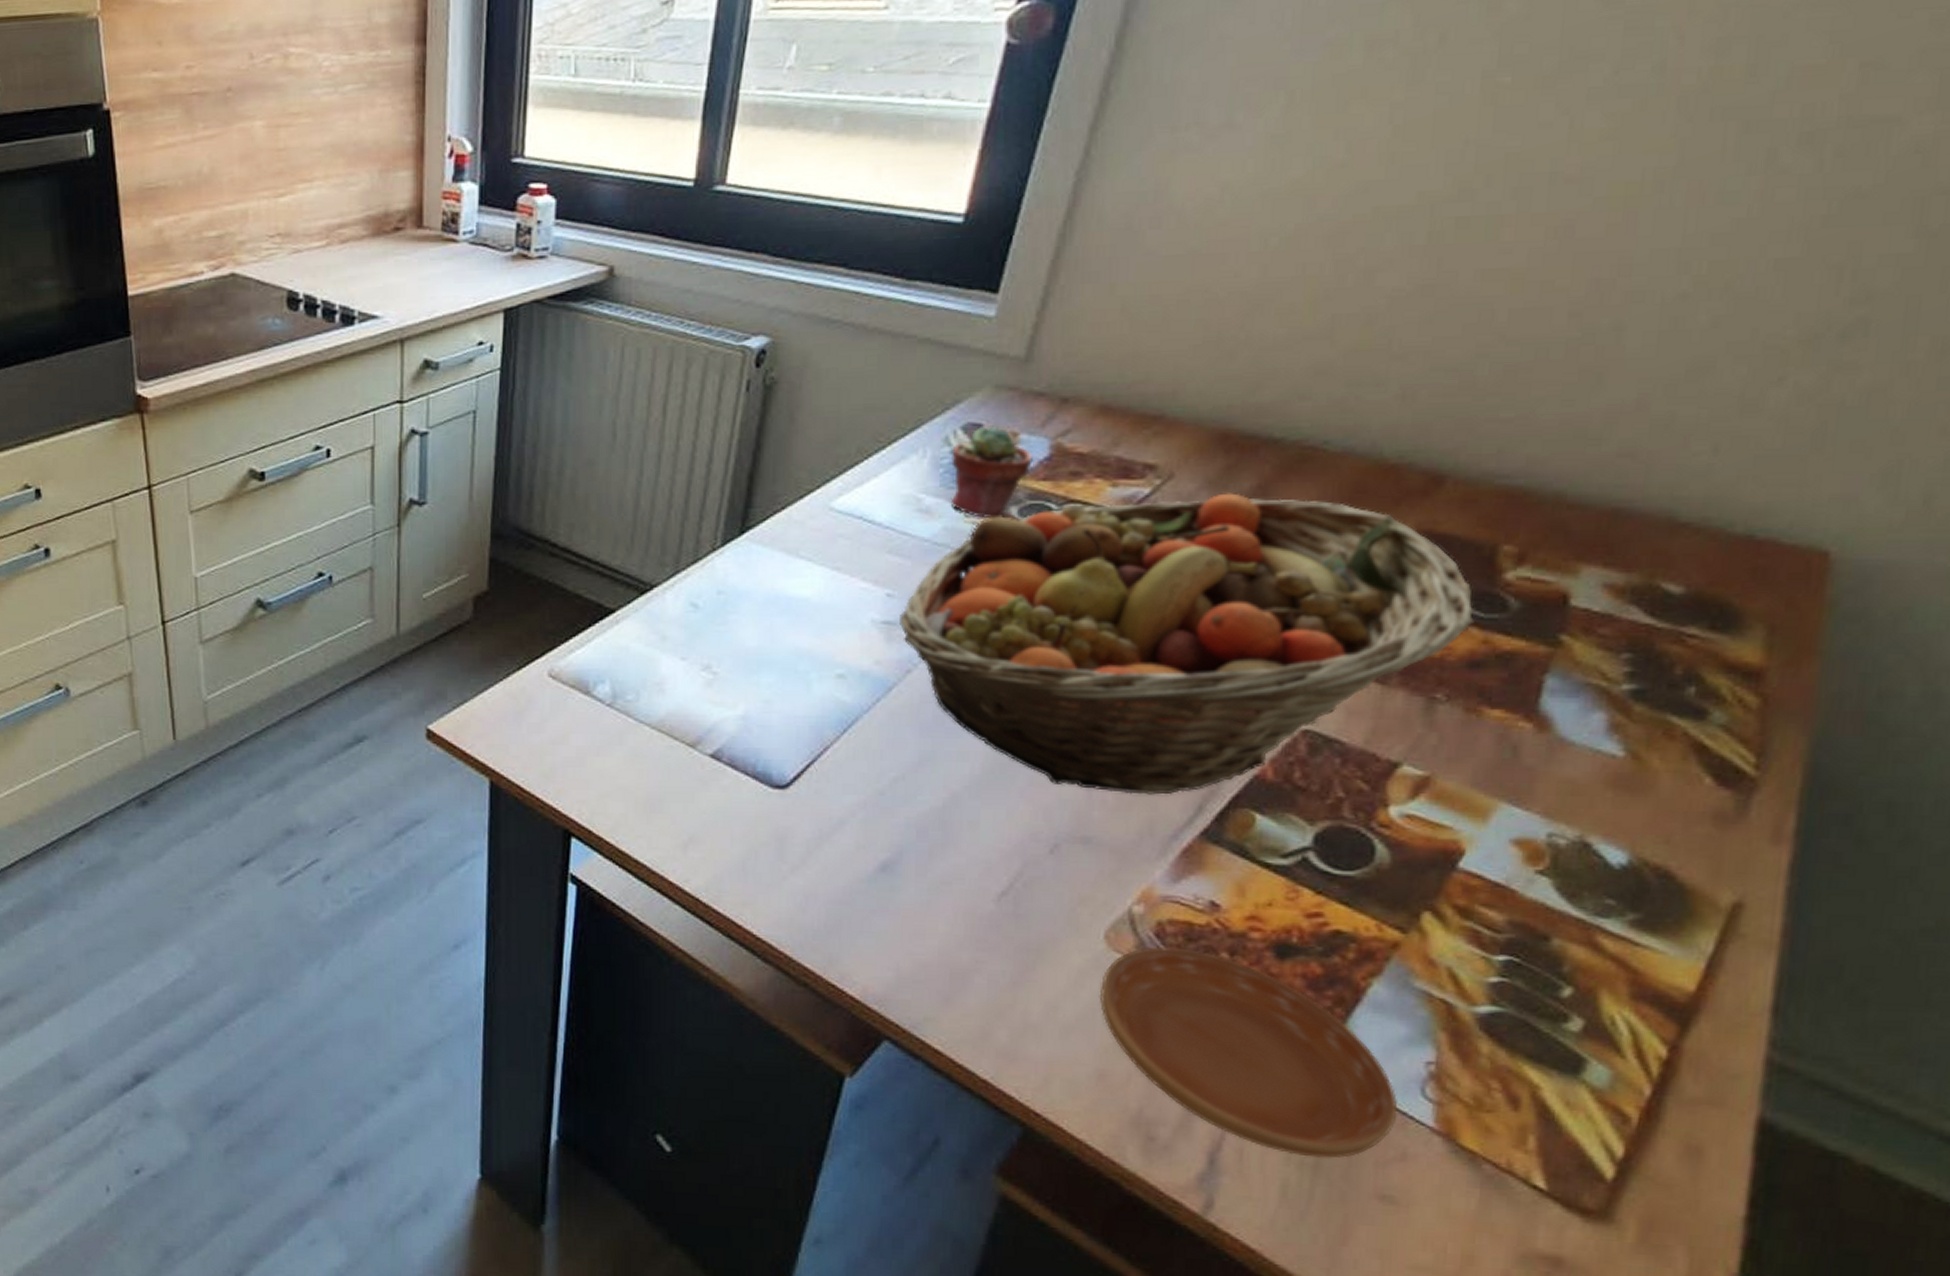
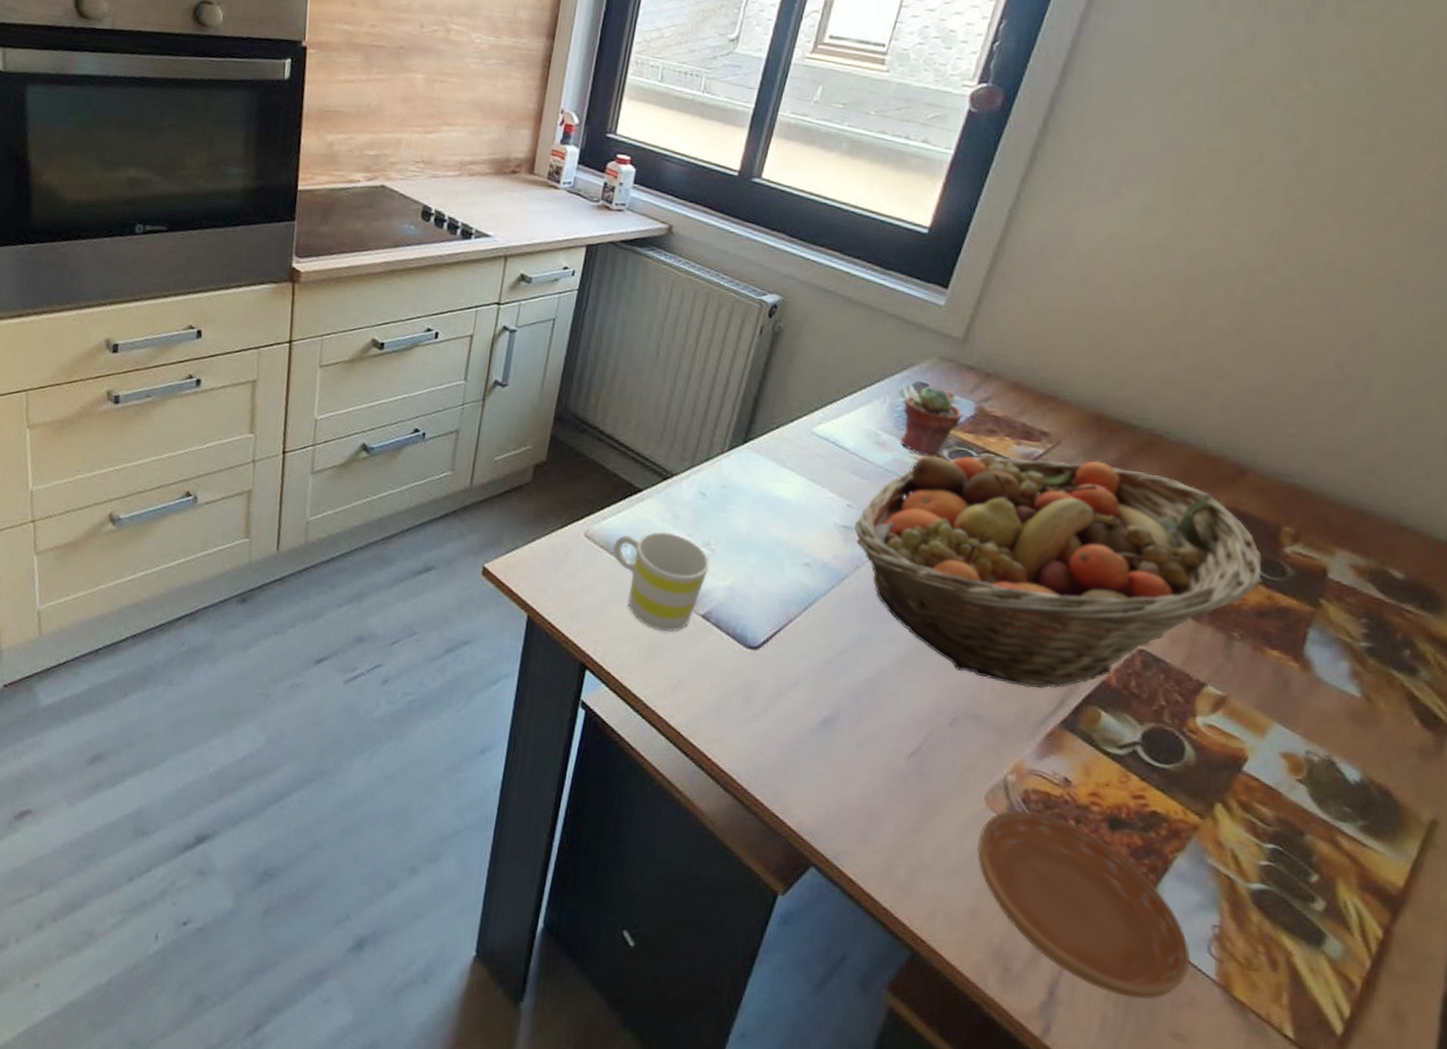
mug: none [587,660,714,779] -> present [613,532,710,632]

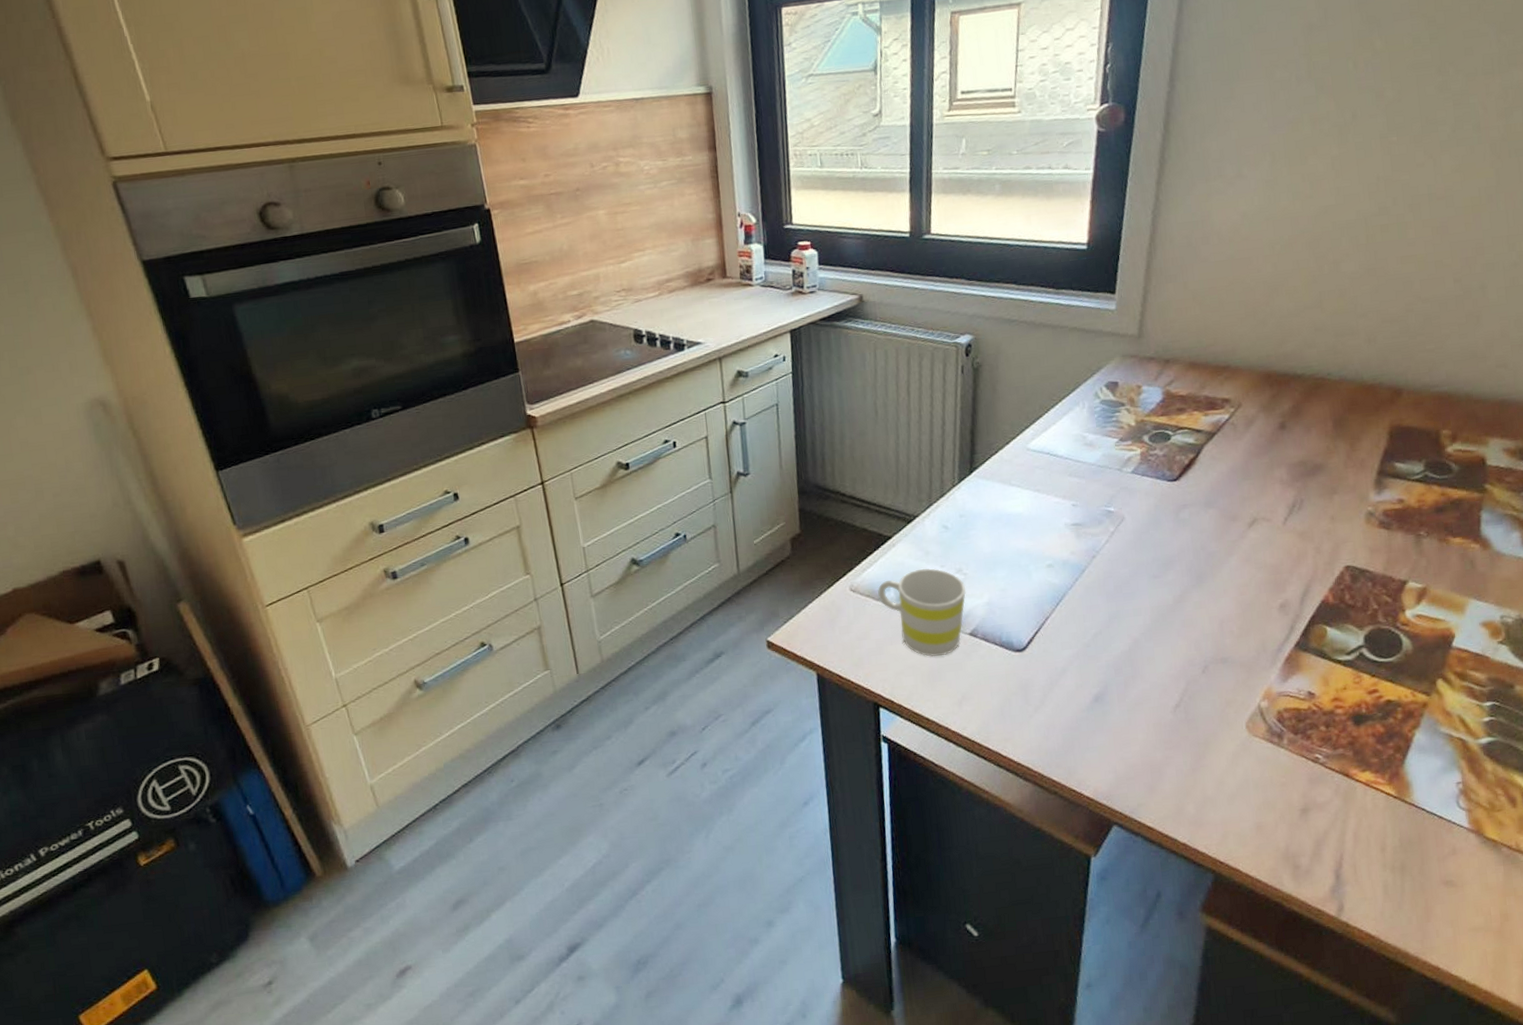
fruit basket: present [855,454,1264,689] -> none [1083,412,1435,624]
potted succulent: present [900,385,962,457] -> none [1101,382,1153,446]
saucer: present [977,810,1191,999] -> none [1249,727,1445,863]

